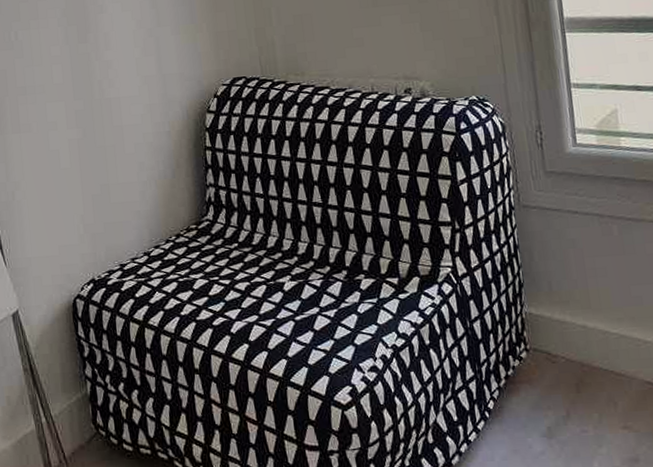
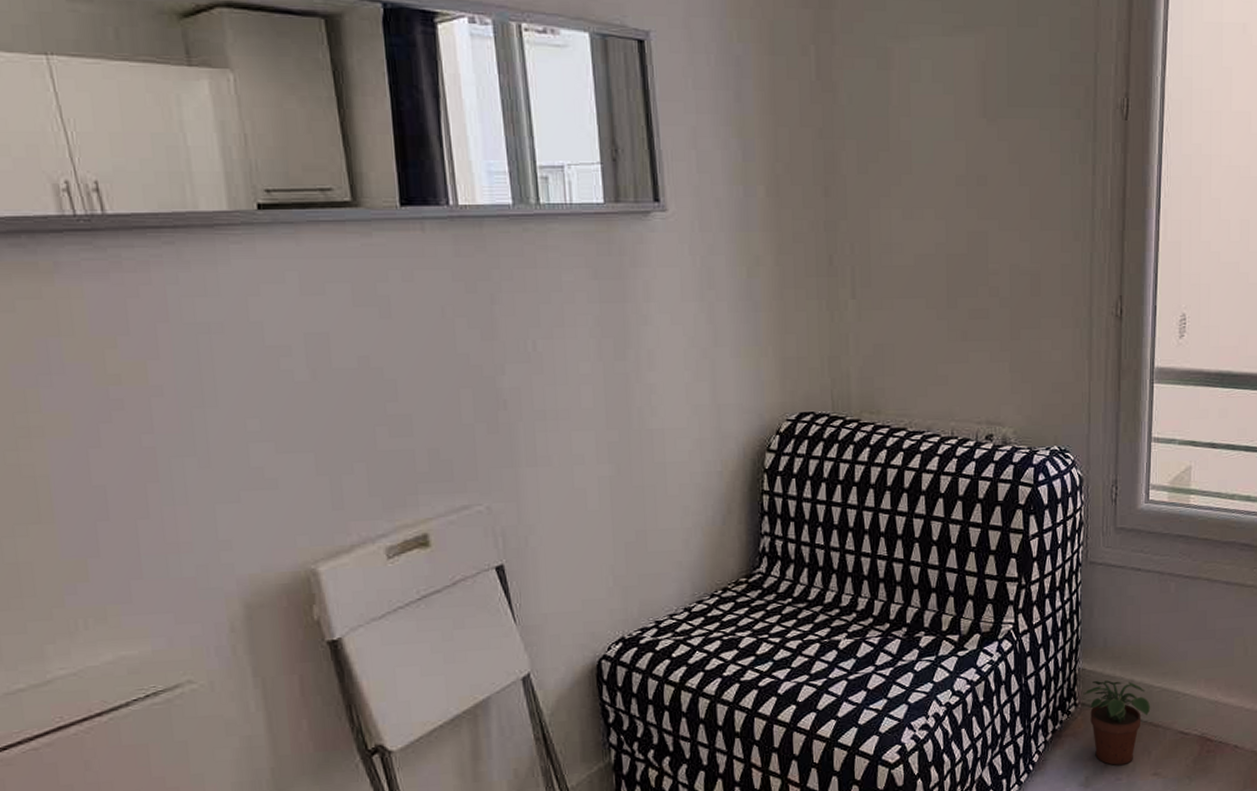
potted plant: none [533,325,610,417] -> present [1083,680,1151,766]

